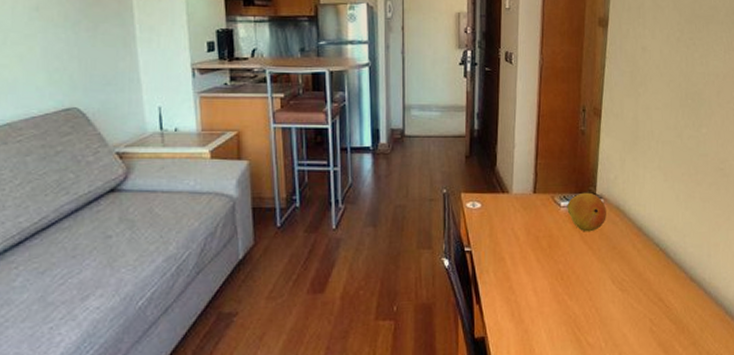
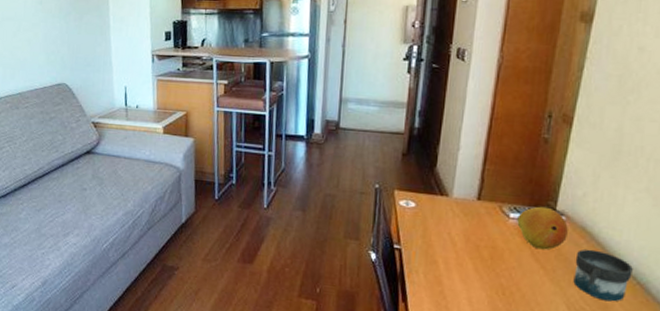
mug: none [614,225,656,270] -> present [573,249,633,302]

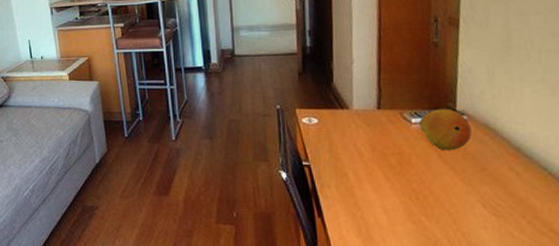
mug: present [573,249,633,302] -> none [483,145,542,195]

